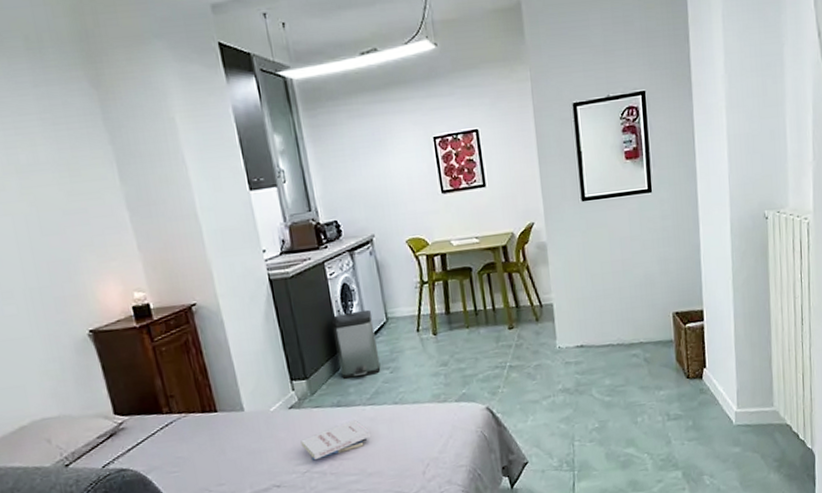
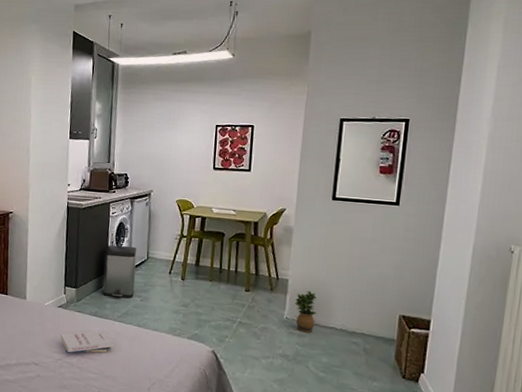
potted plant: none [564,310,591,359] -> present [295,290,318,333]

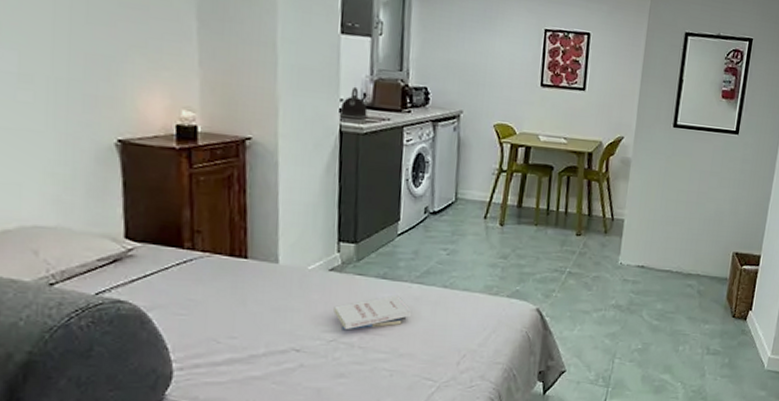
kettle: none [67,175,86,199] -> present [339,86,368,121]
pedal bin: present [103,245,137,299] -> none [394,183,442,253]
potted plant: present [295,290,318,333] -> none [630,231,654,279]

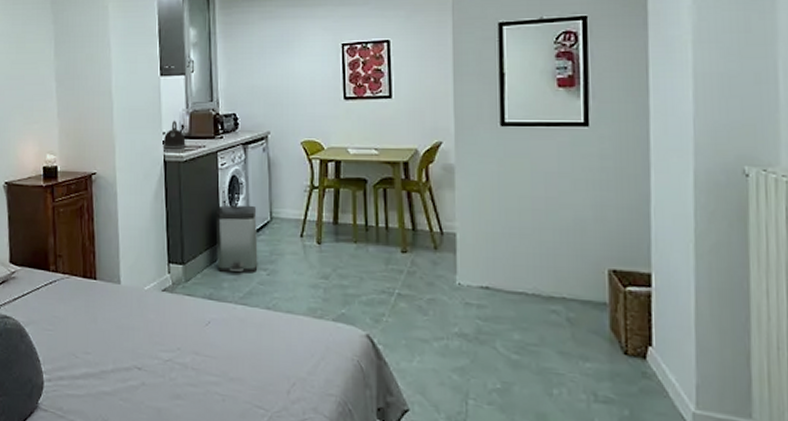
books: present [333,296,412,330] -> none [168,317,239,351]
pedal bin: none [394,183,442,253] -> present [215,205,258,274]

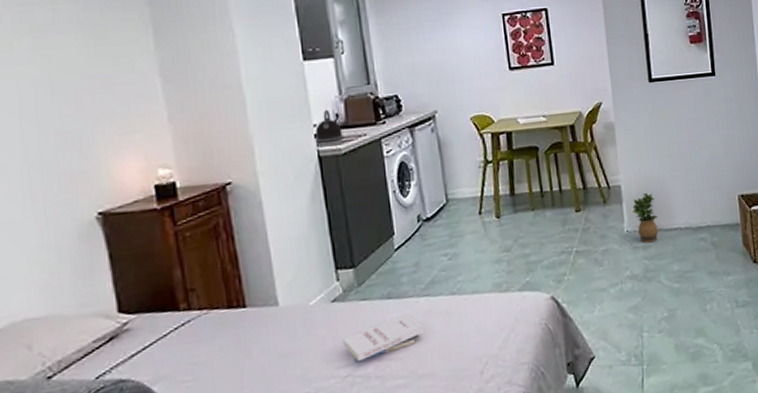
books: none [168,317,239,351] -> present [343,314,425,363]
pedal bin: present [215,205,258,274] -> none [385,190,438,267]
potted plant: none [468,246,499,302] -> present [632,192,659,243]

